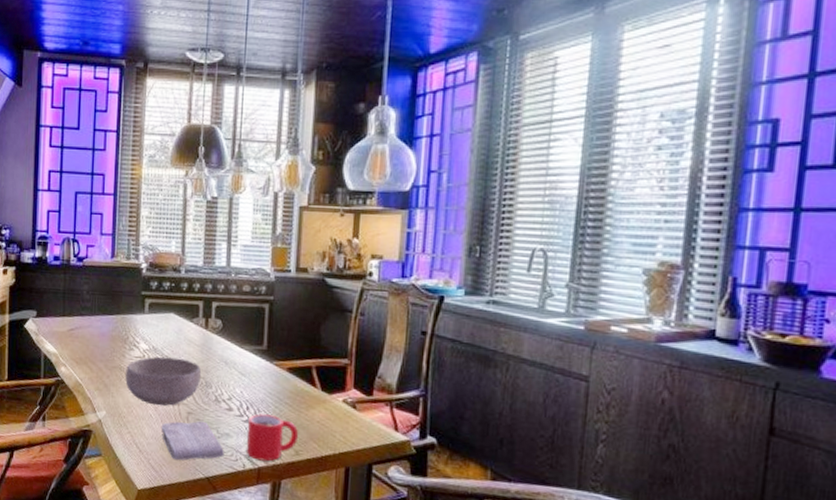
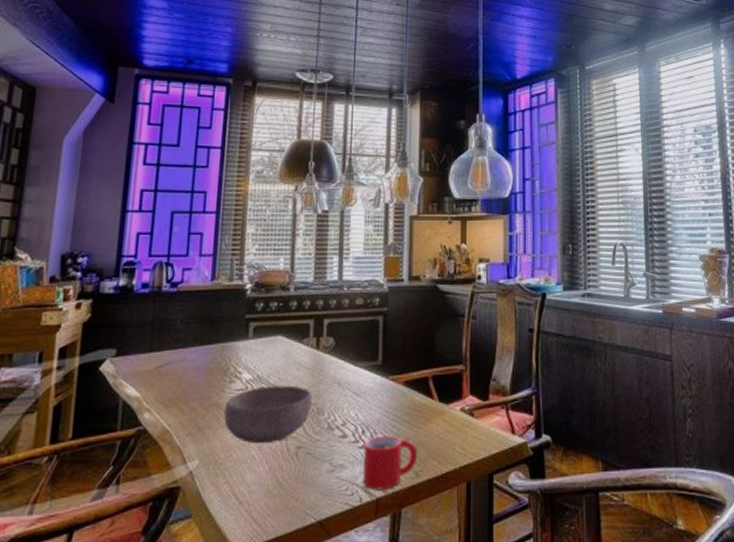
washcloth: present [161,421,224,461] -> none [266,454,339,507]

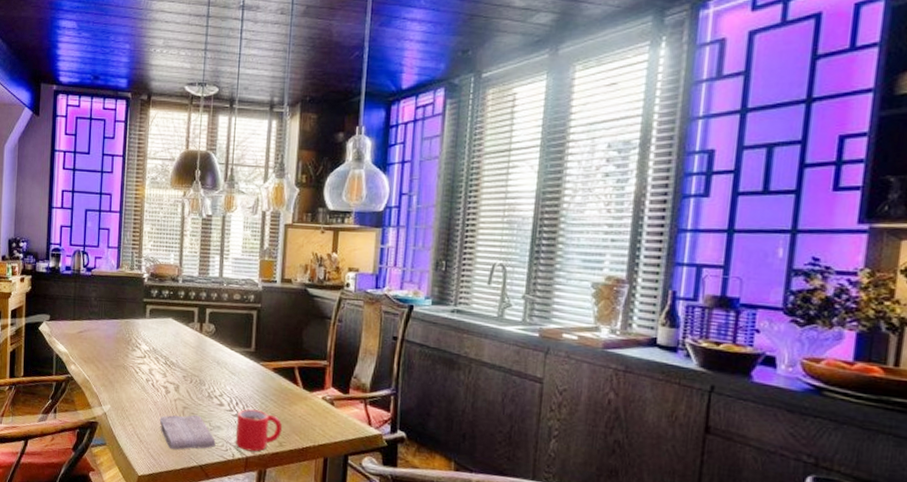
bowl: present [224,385,313,444] -> none [128,356,196,401]
washcloth: none [266,454,339,507] -> present [160,415,216,450]

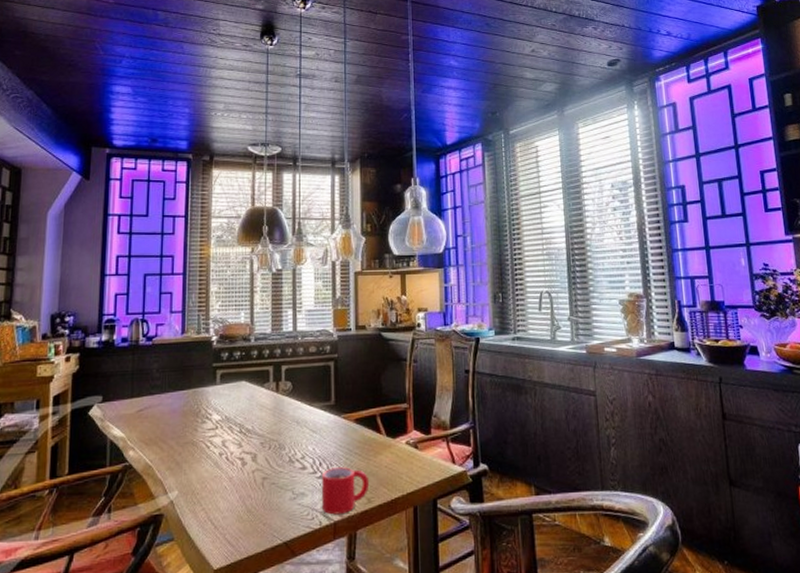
washcloth: present [160,415,216,450] -> none [237,484,300,531]

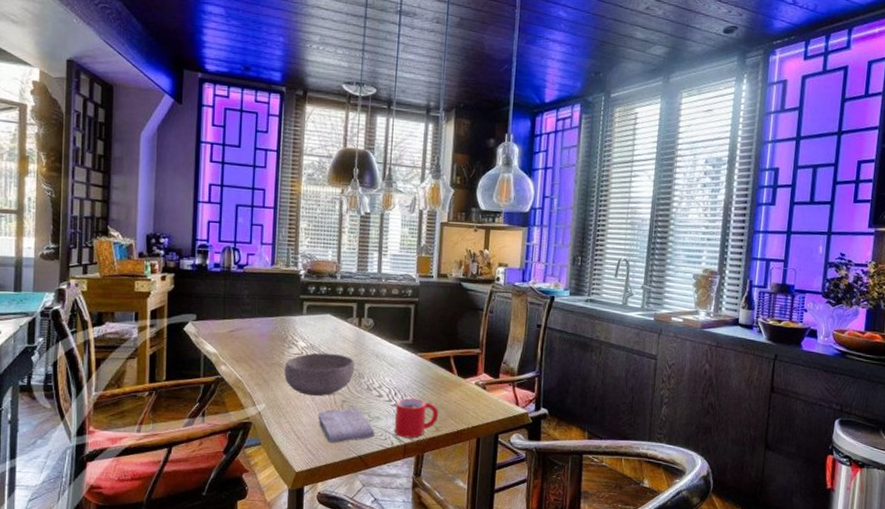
bowl: none [198,424,275,476] -> present [284,352,355,397]
washcloth: none [237,484,300,531] -> present [318,407,375,444]

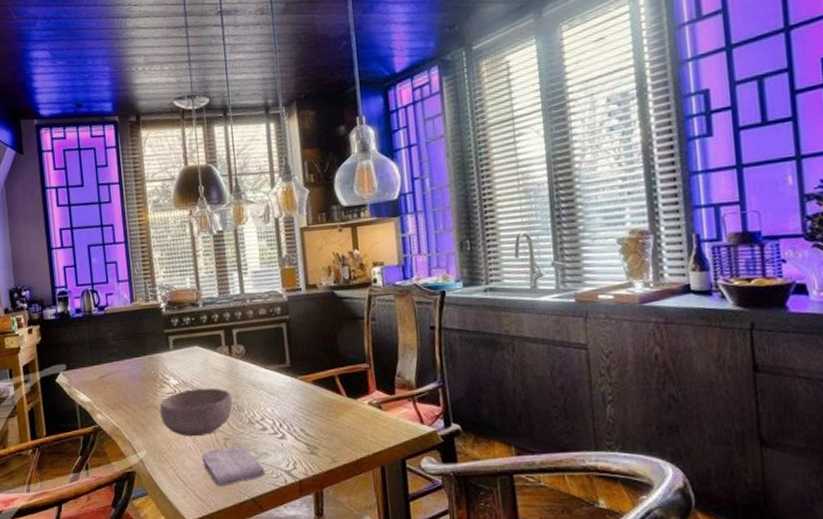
mug: present [394,398,439,438] -> none [282,428,333,474]

